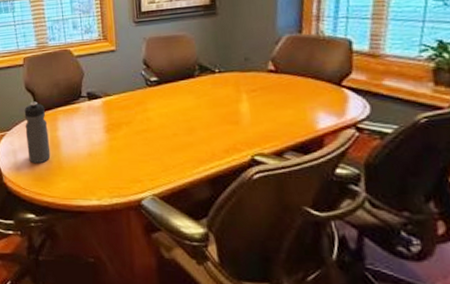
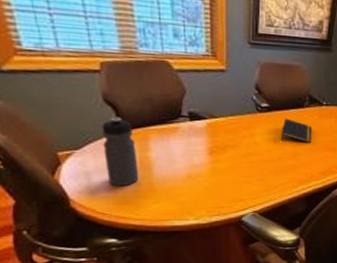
notepad: none [172,90,208,116] -> present [280,118,312,143]

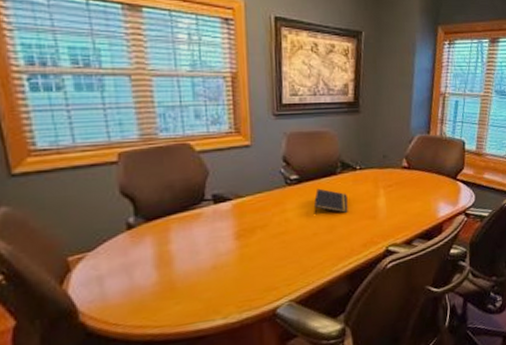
water bottle: present [102,116,139,187] -> none [118,209,158,290]

